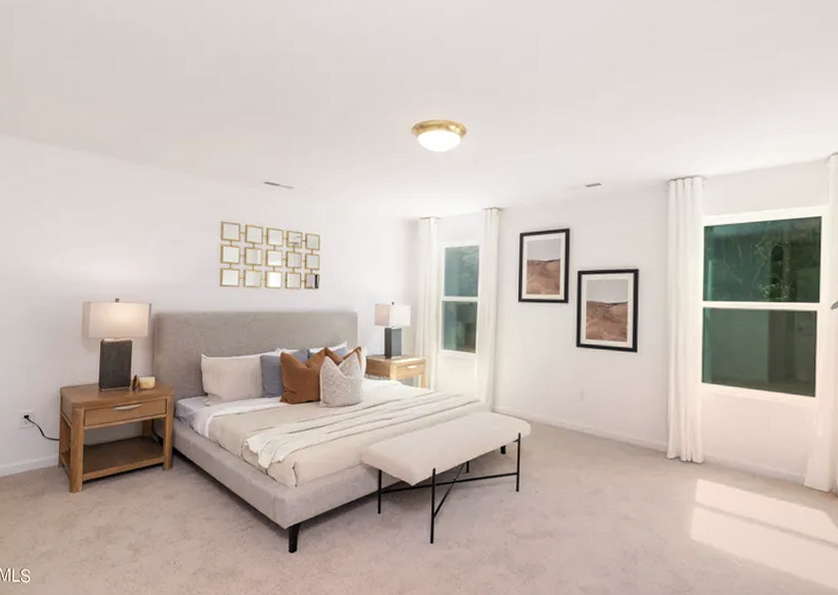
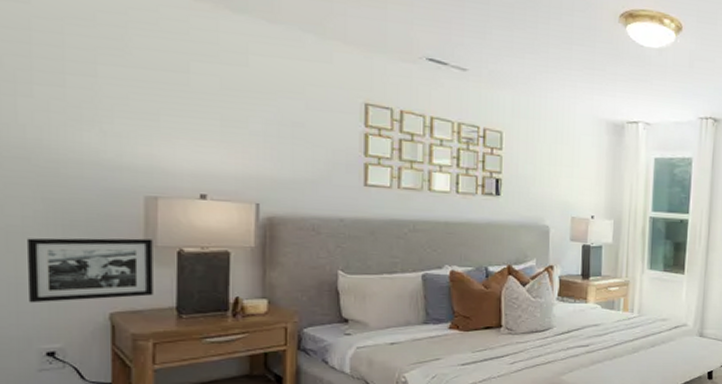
picture frame: none [16,332,86,380] -> present [26,238,153,303]

